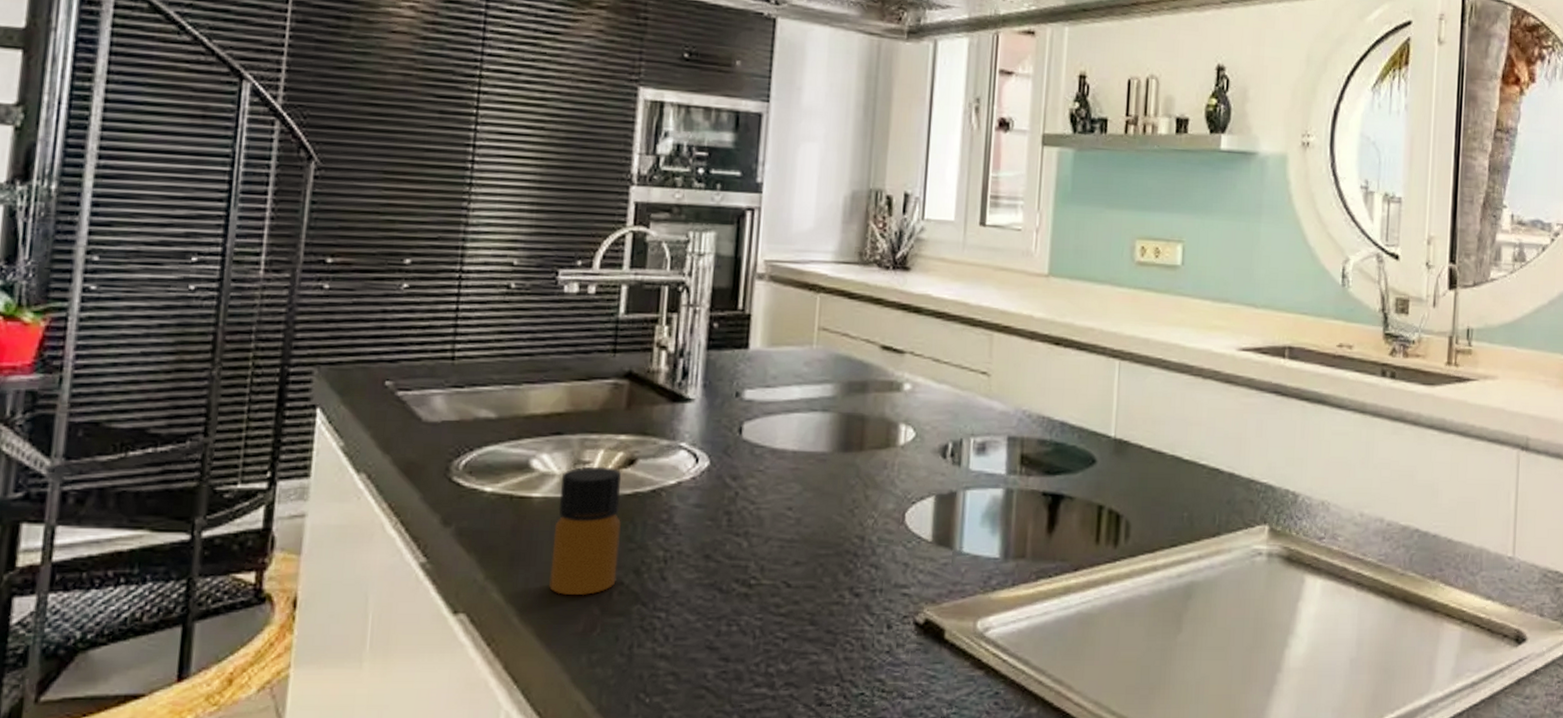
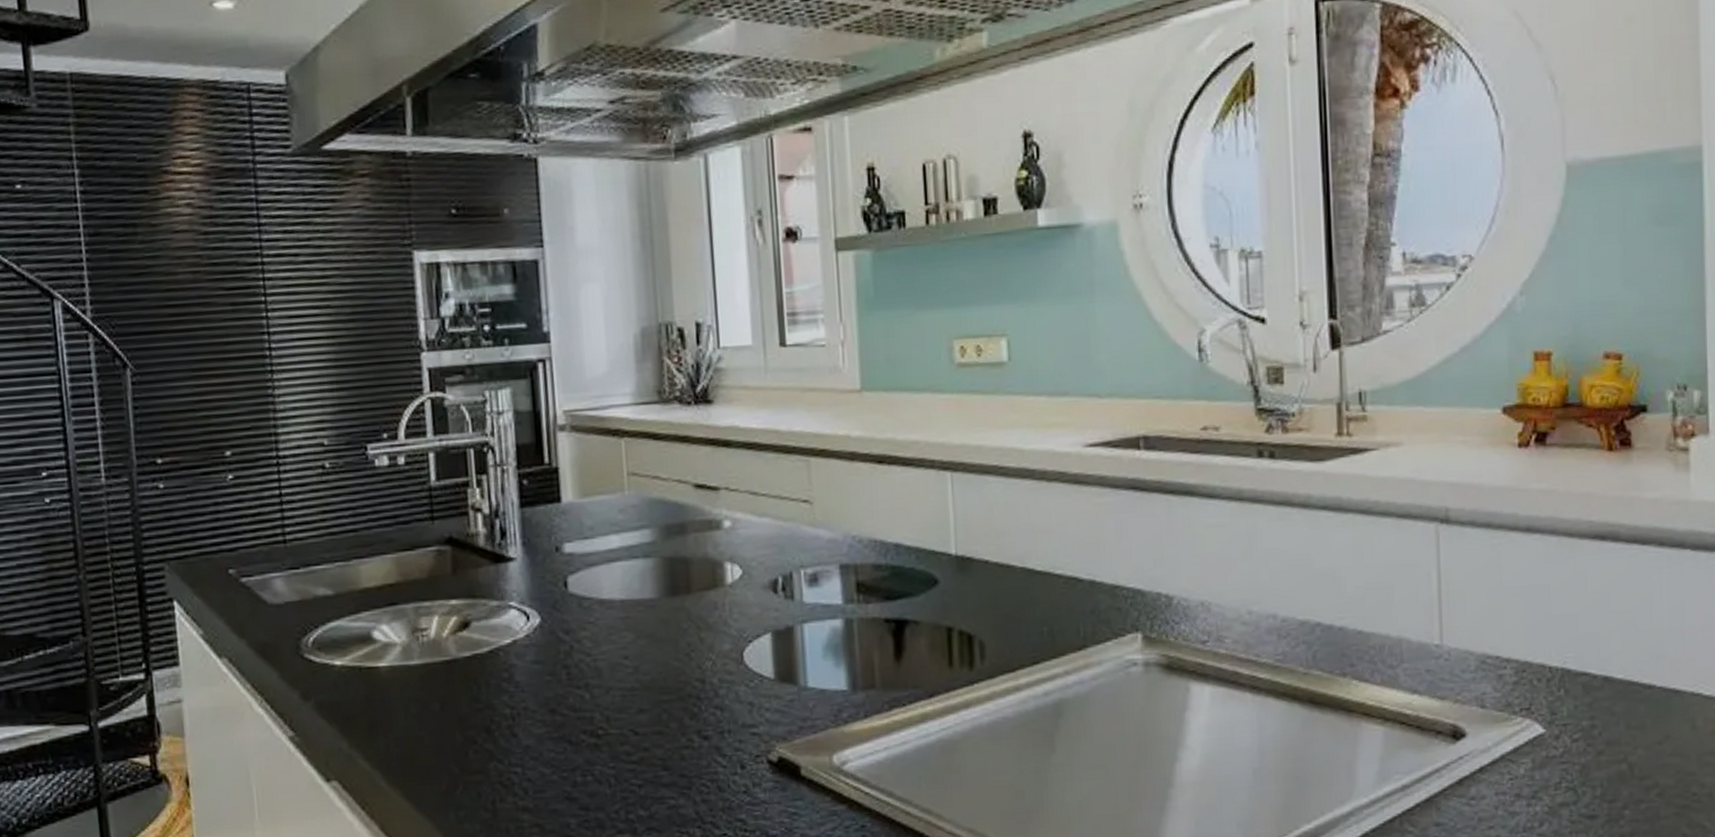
bottle: present [549,466,622,596] -> none [402,632,470,757]

